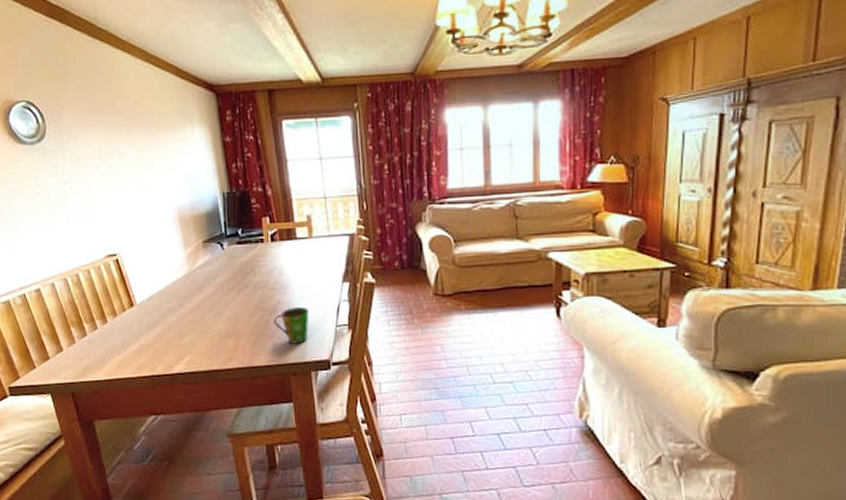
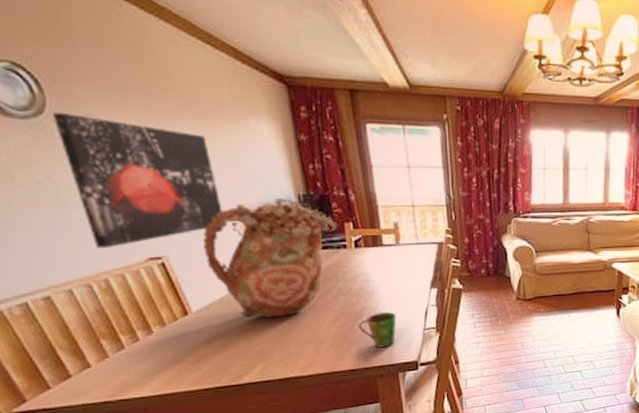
wall art: none [49,137,163,248] -> present [51,113,223,249]
flower bouquet: none [147,197,256,310] -> present [203,198,338,318]

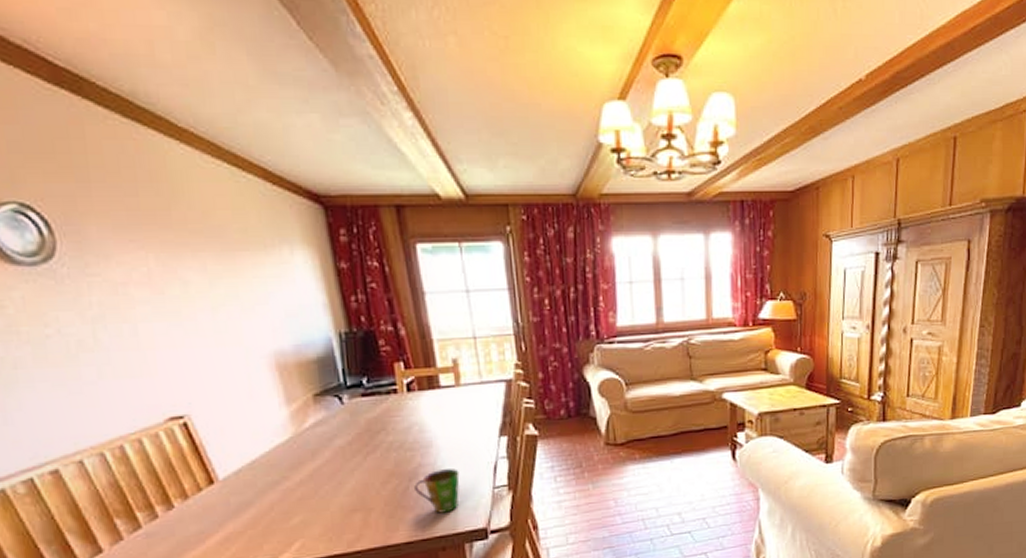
wall art: present [51,113,223,249] -> none [62,256,253,410]
flower bouquet: present [203,198,338,318] -> none [230,338,387,484]

